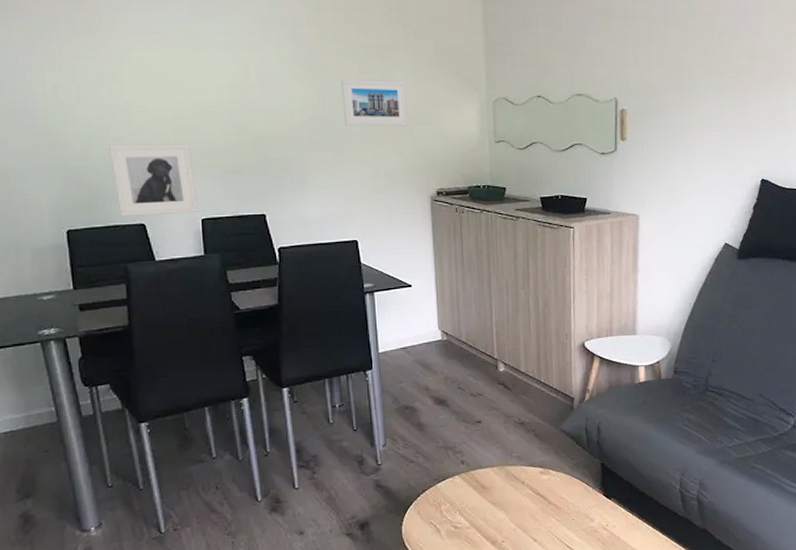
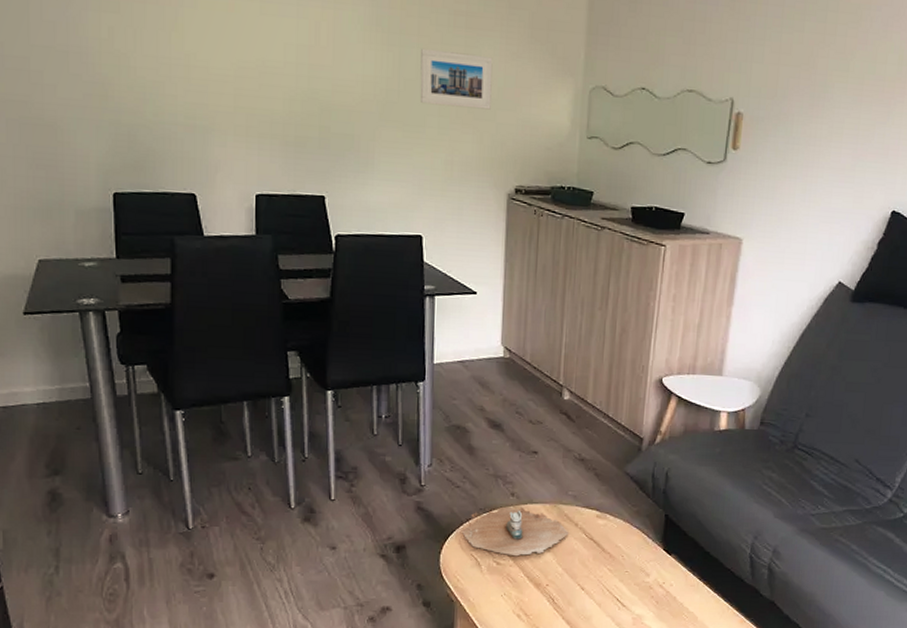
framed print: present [109,144,199,218] -> none [164,101,254,188]
shoe: none [419,473,518,519] -> present [461,505,570,557]

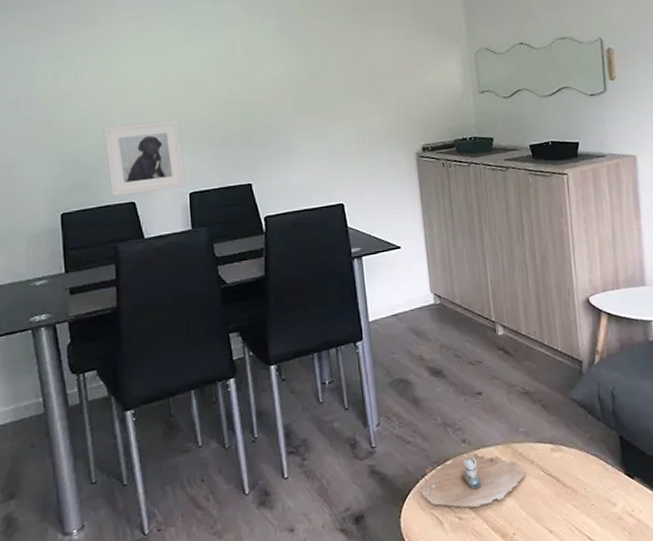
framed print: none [164,101,254,188] -> present [103,120,187,197]
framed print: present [420,48,493,110] -> none [324,41,391,90]

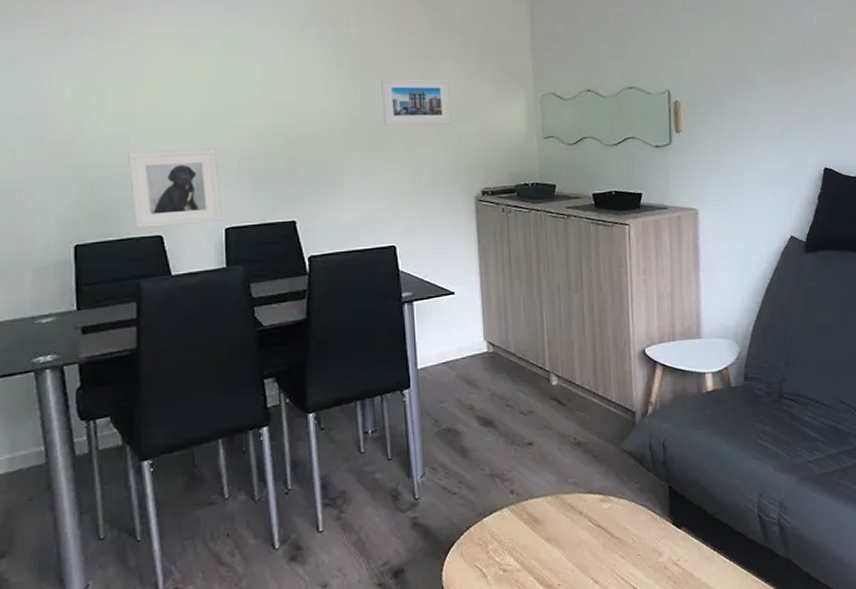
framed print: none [324,41,391,90] -> present [381,77,451,126]
shoe: present [418,453,528,508] -> none [462,504,576,560]

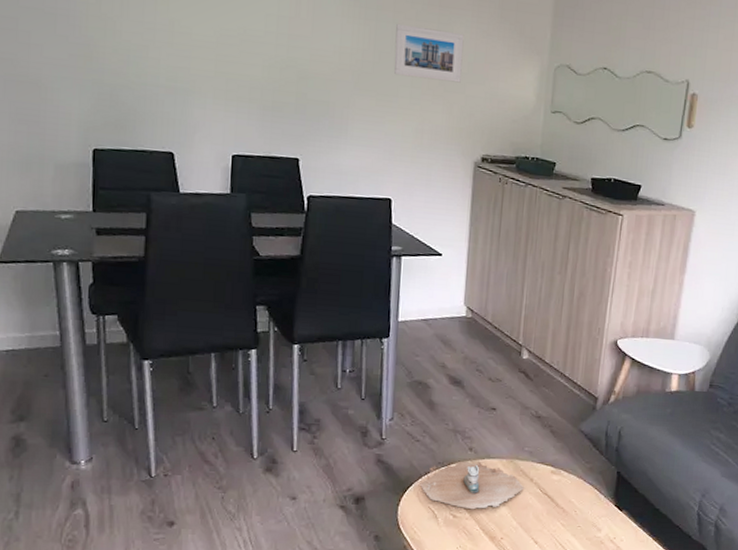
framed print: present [128,149,223,229] -> none [146,64,231,148]
shoe: none [462,504,576,560] -> present [419,459,525,510]

